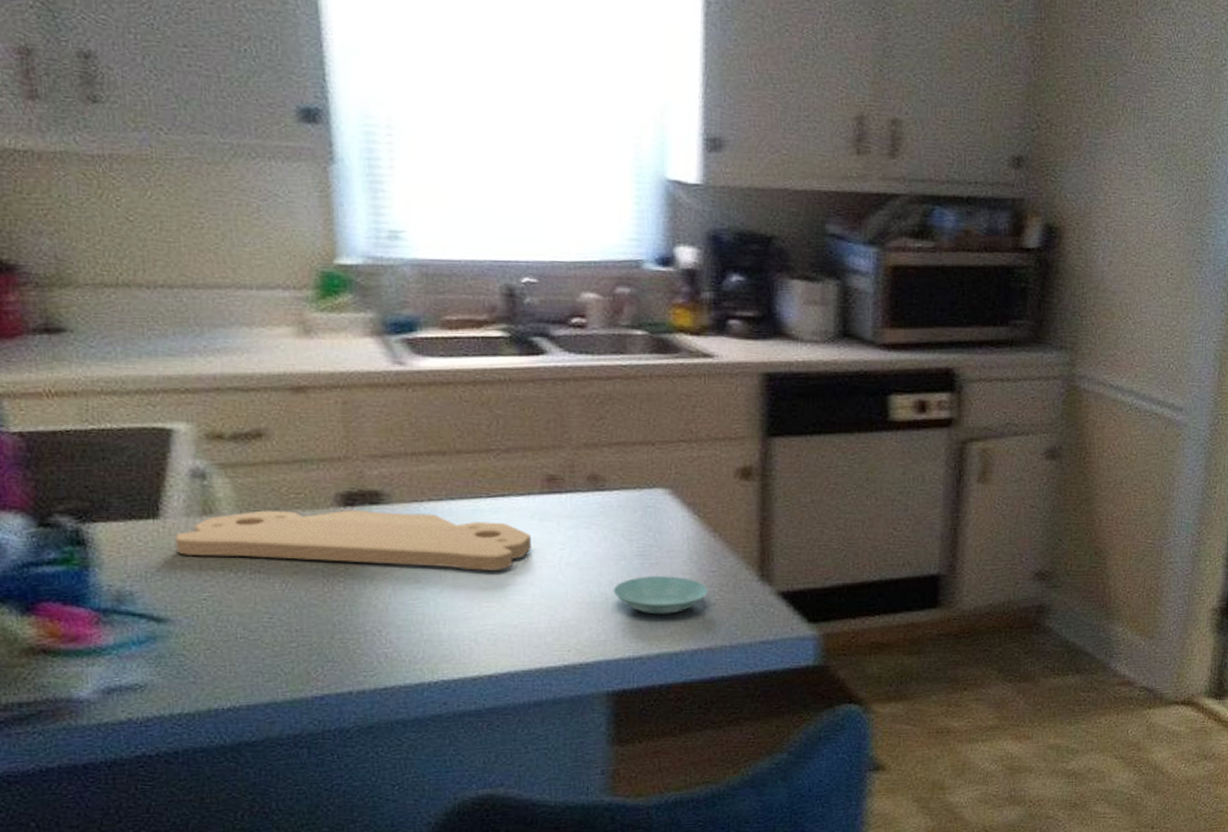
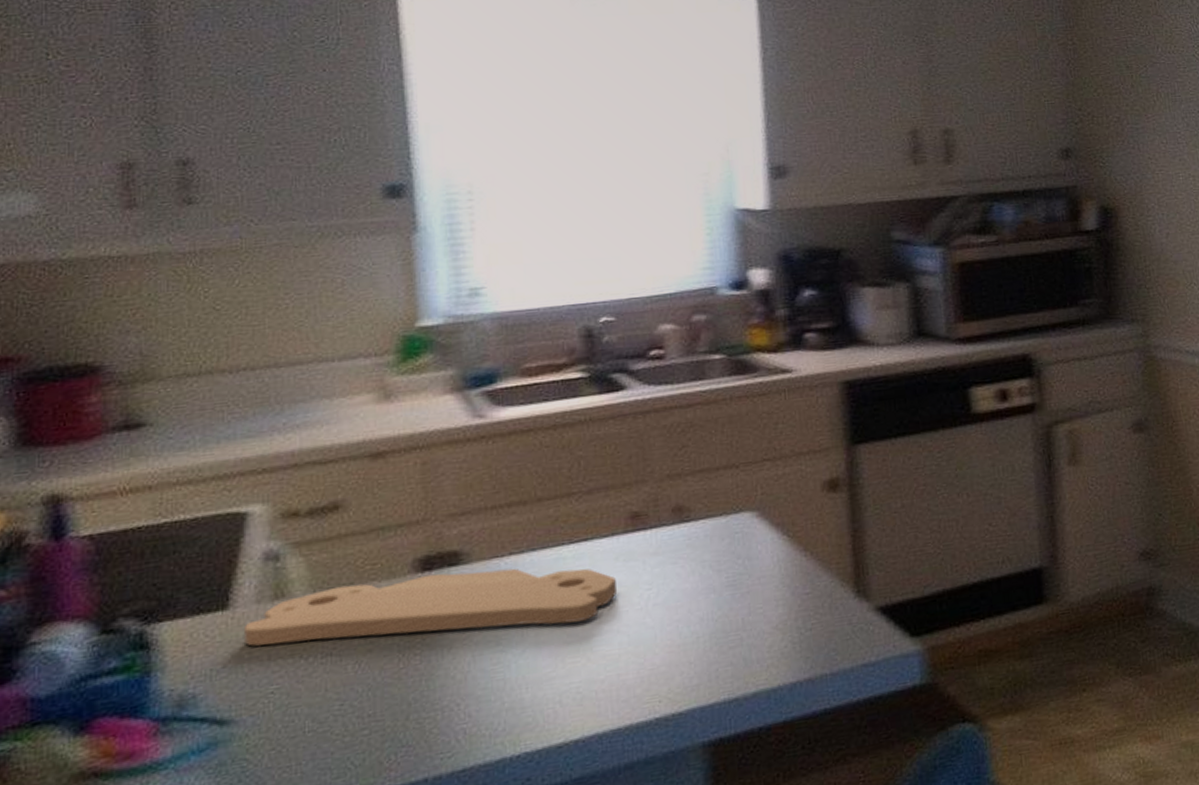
saucer: present [613,576,708,615] -> none [703,604,803,649]

